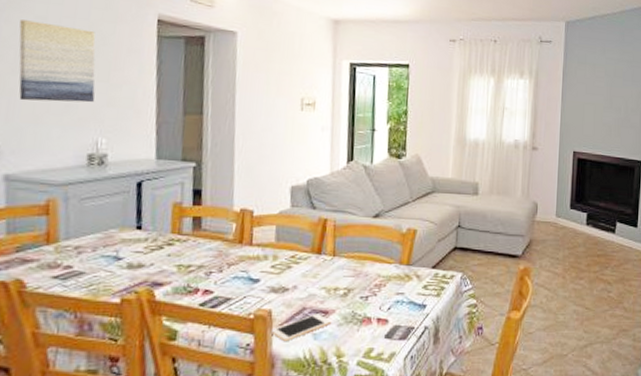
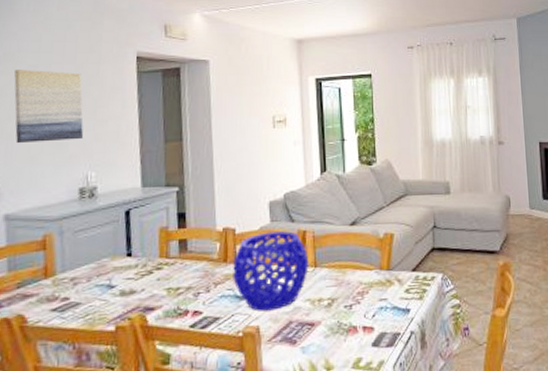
decorative bowl: none [247,217,328,296] -> present [233,231,309,311]
cell phone: present [272,314,332,341] -> none [261,326,319,357]

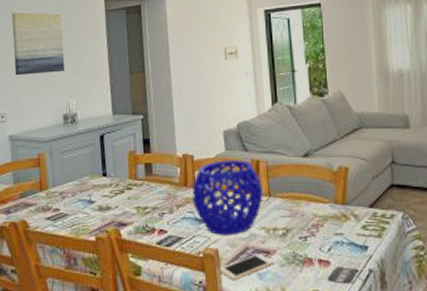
cell phone: none [261,326,319,357] -> present [220,253,275,280]

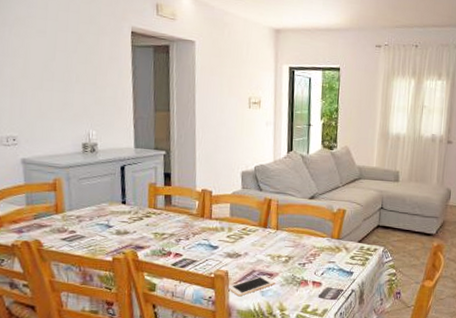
wall art: present [12,12,65,76] -> none [25,33,86,102]
decorative bowl: present [193,160,263,235] -> none [208,197,272,260]

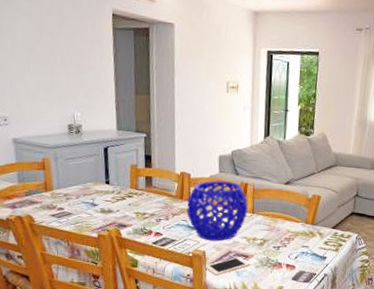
decorative bowl: none [208,197,272,260] -> present [187,180,248,241]

